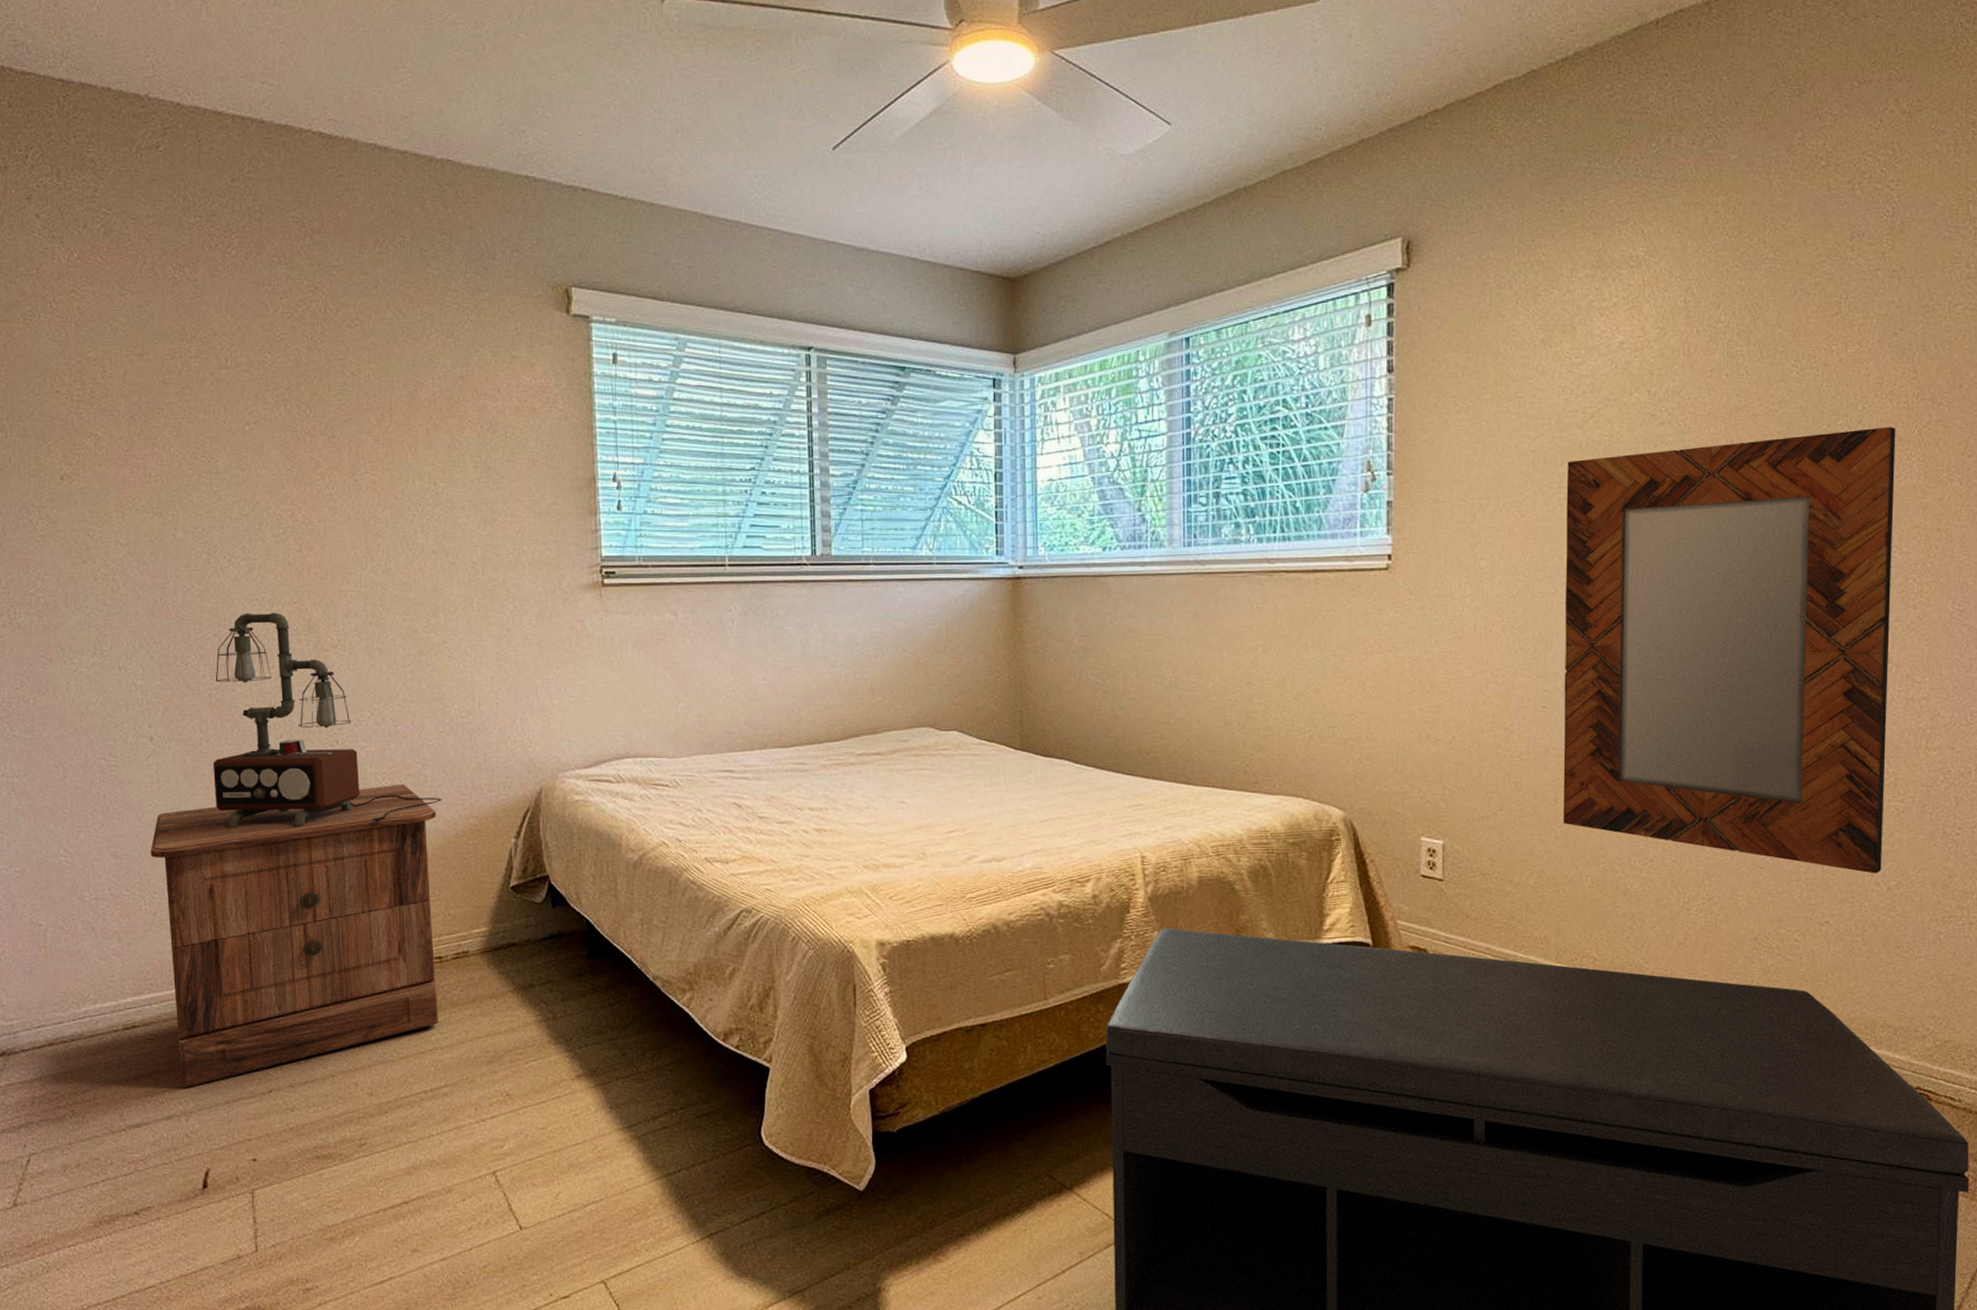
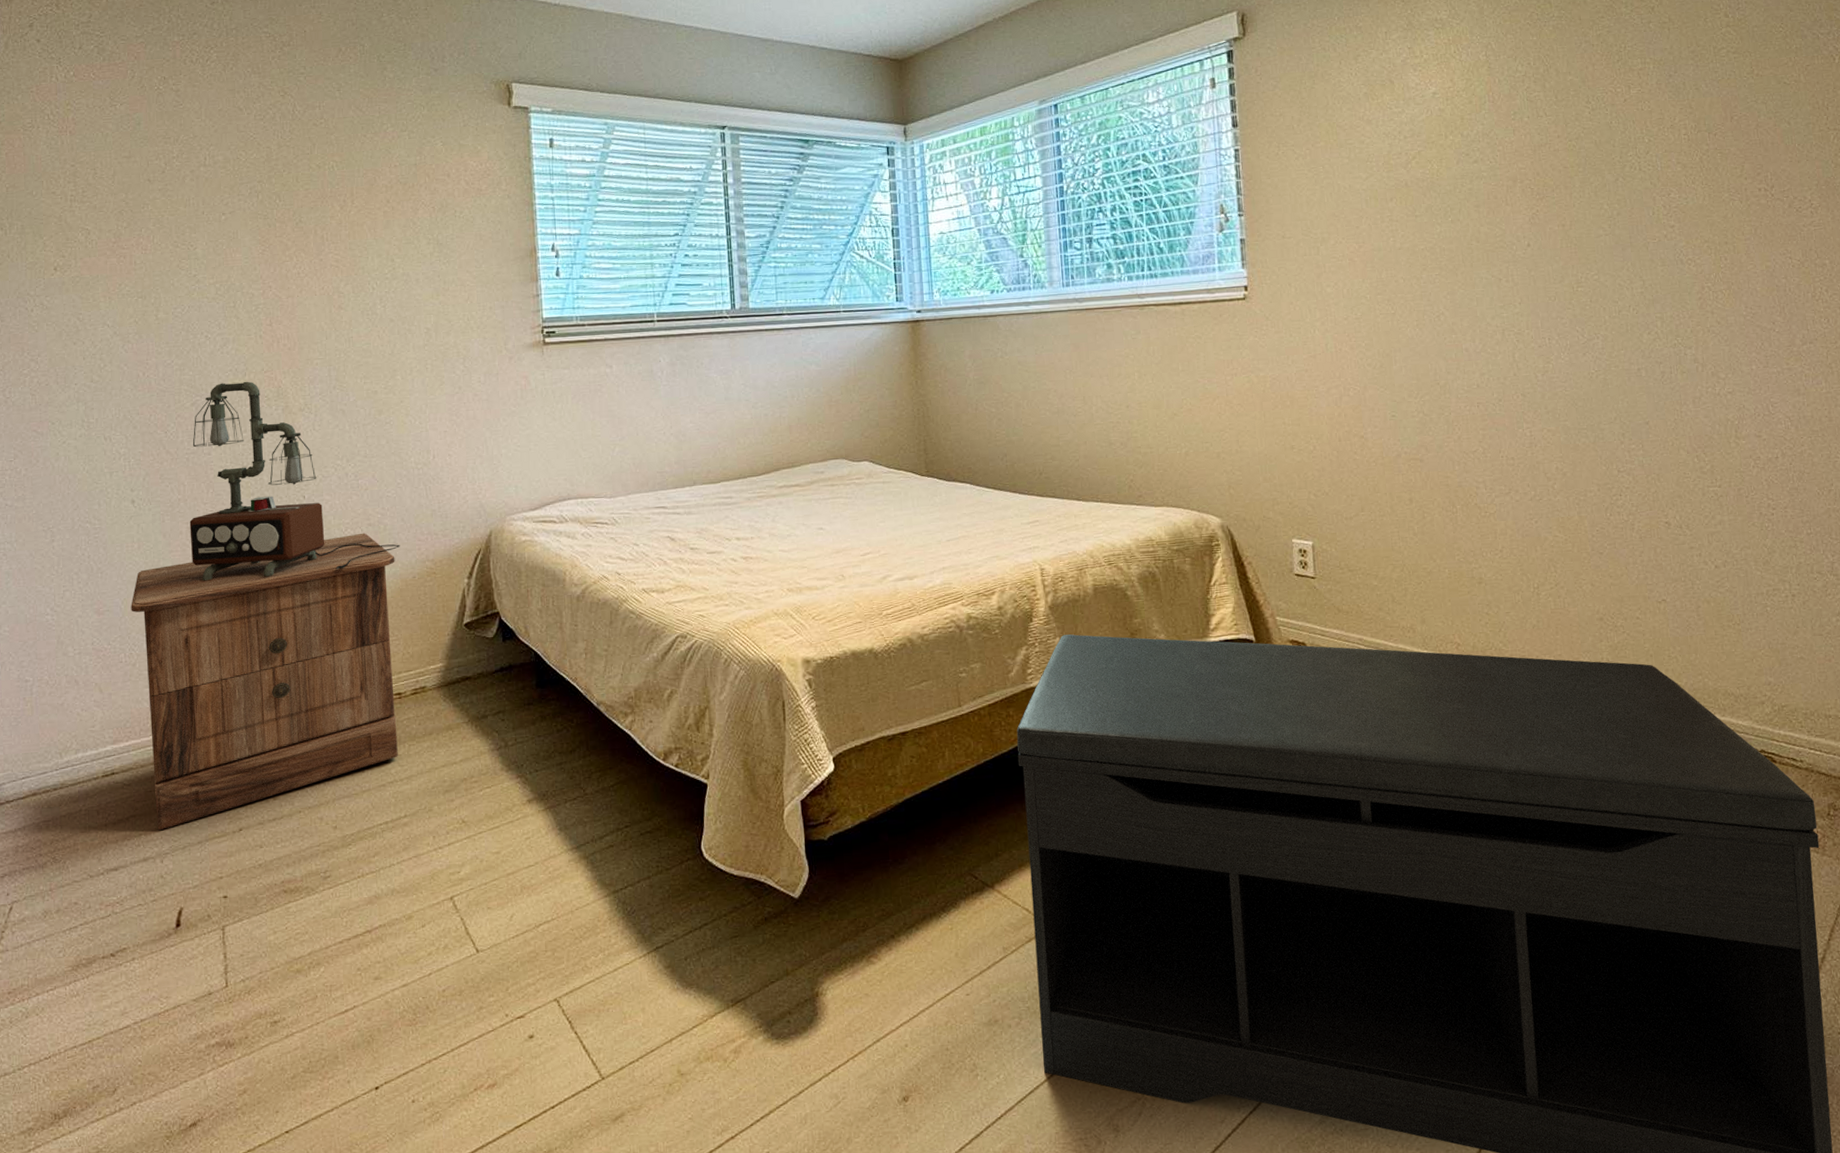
home mirror: present [1562,426,1896,874] -> none [1396,155,1708,554]

